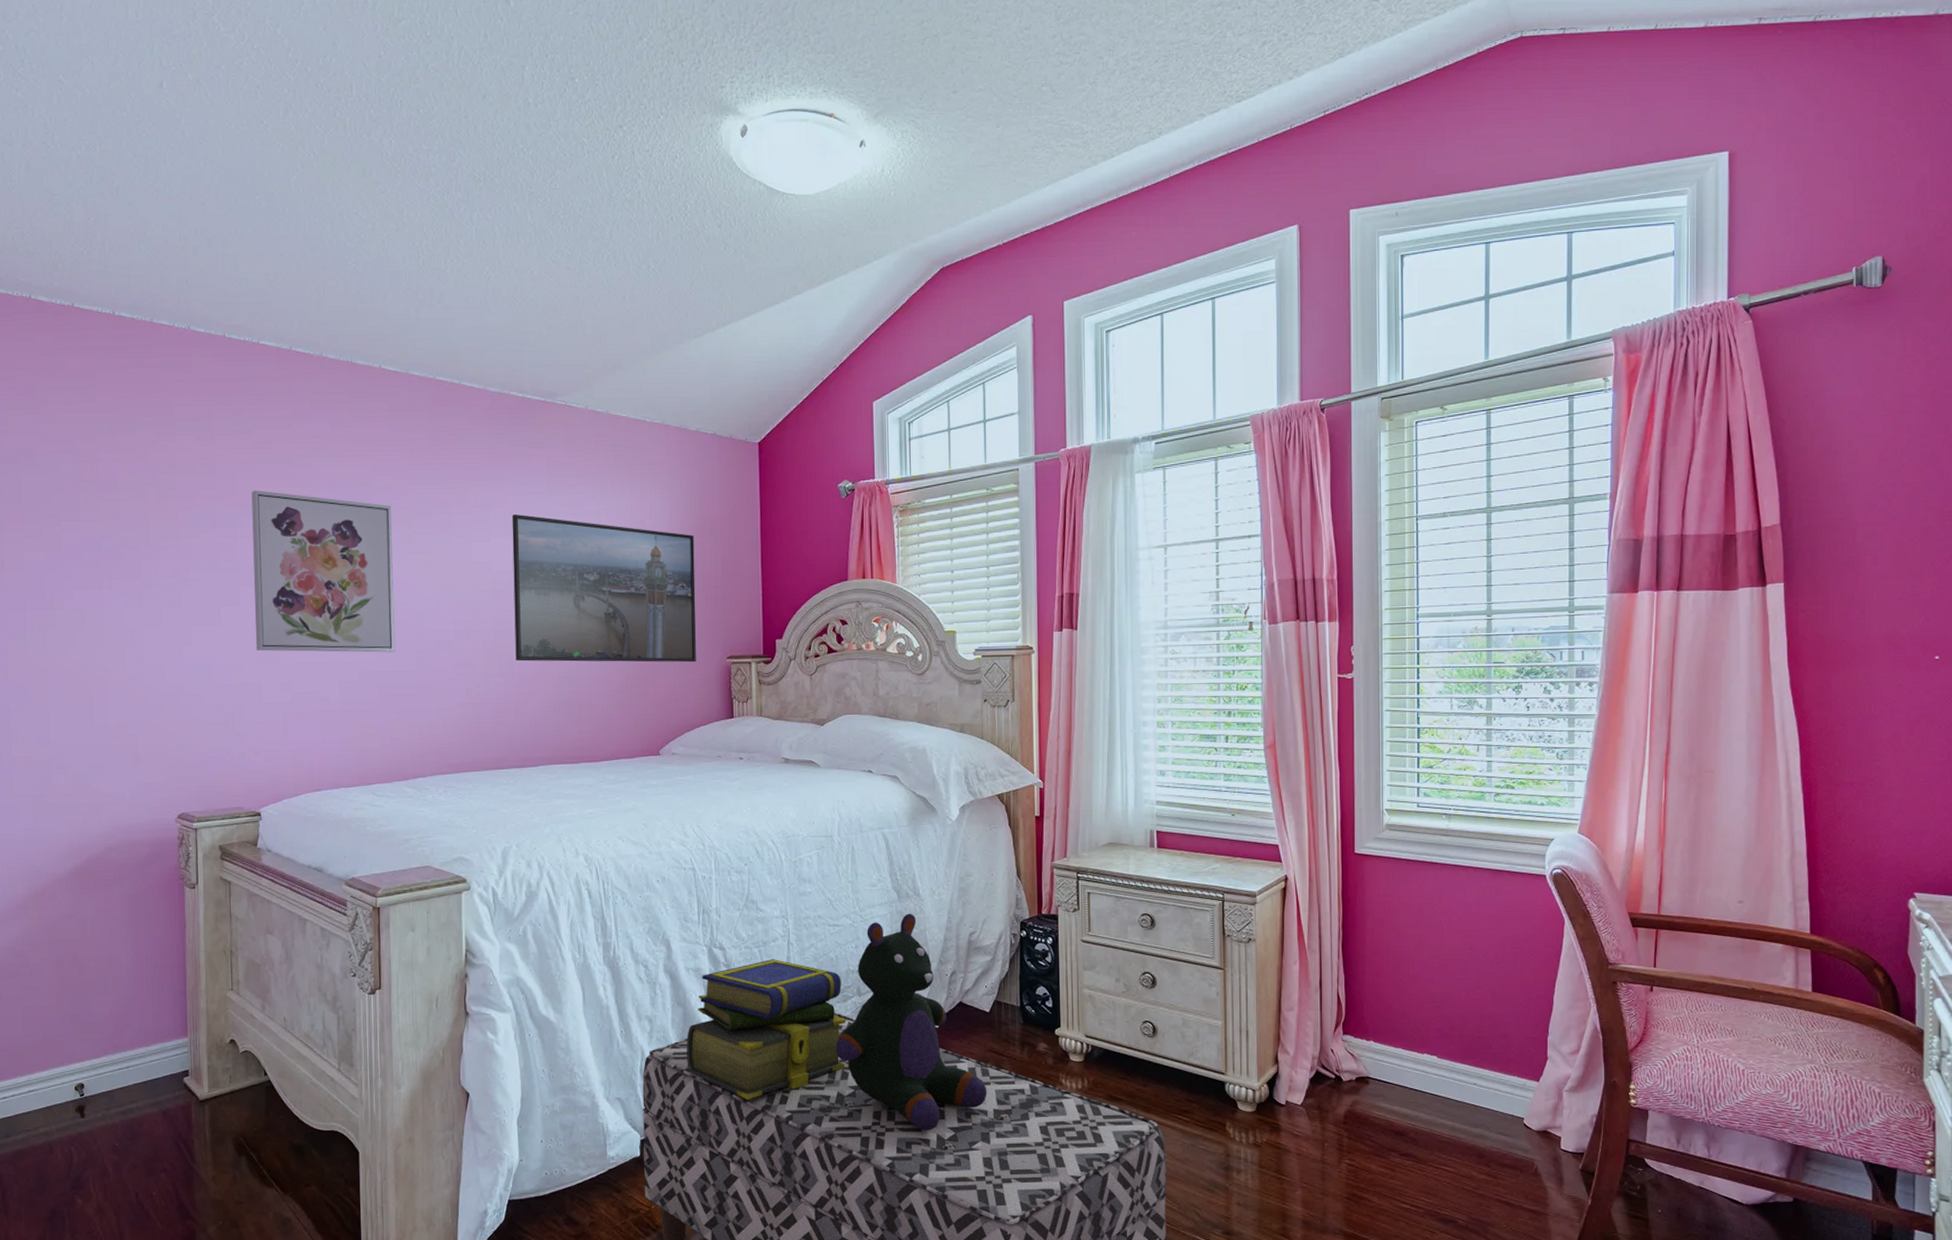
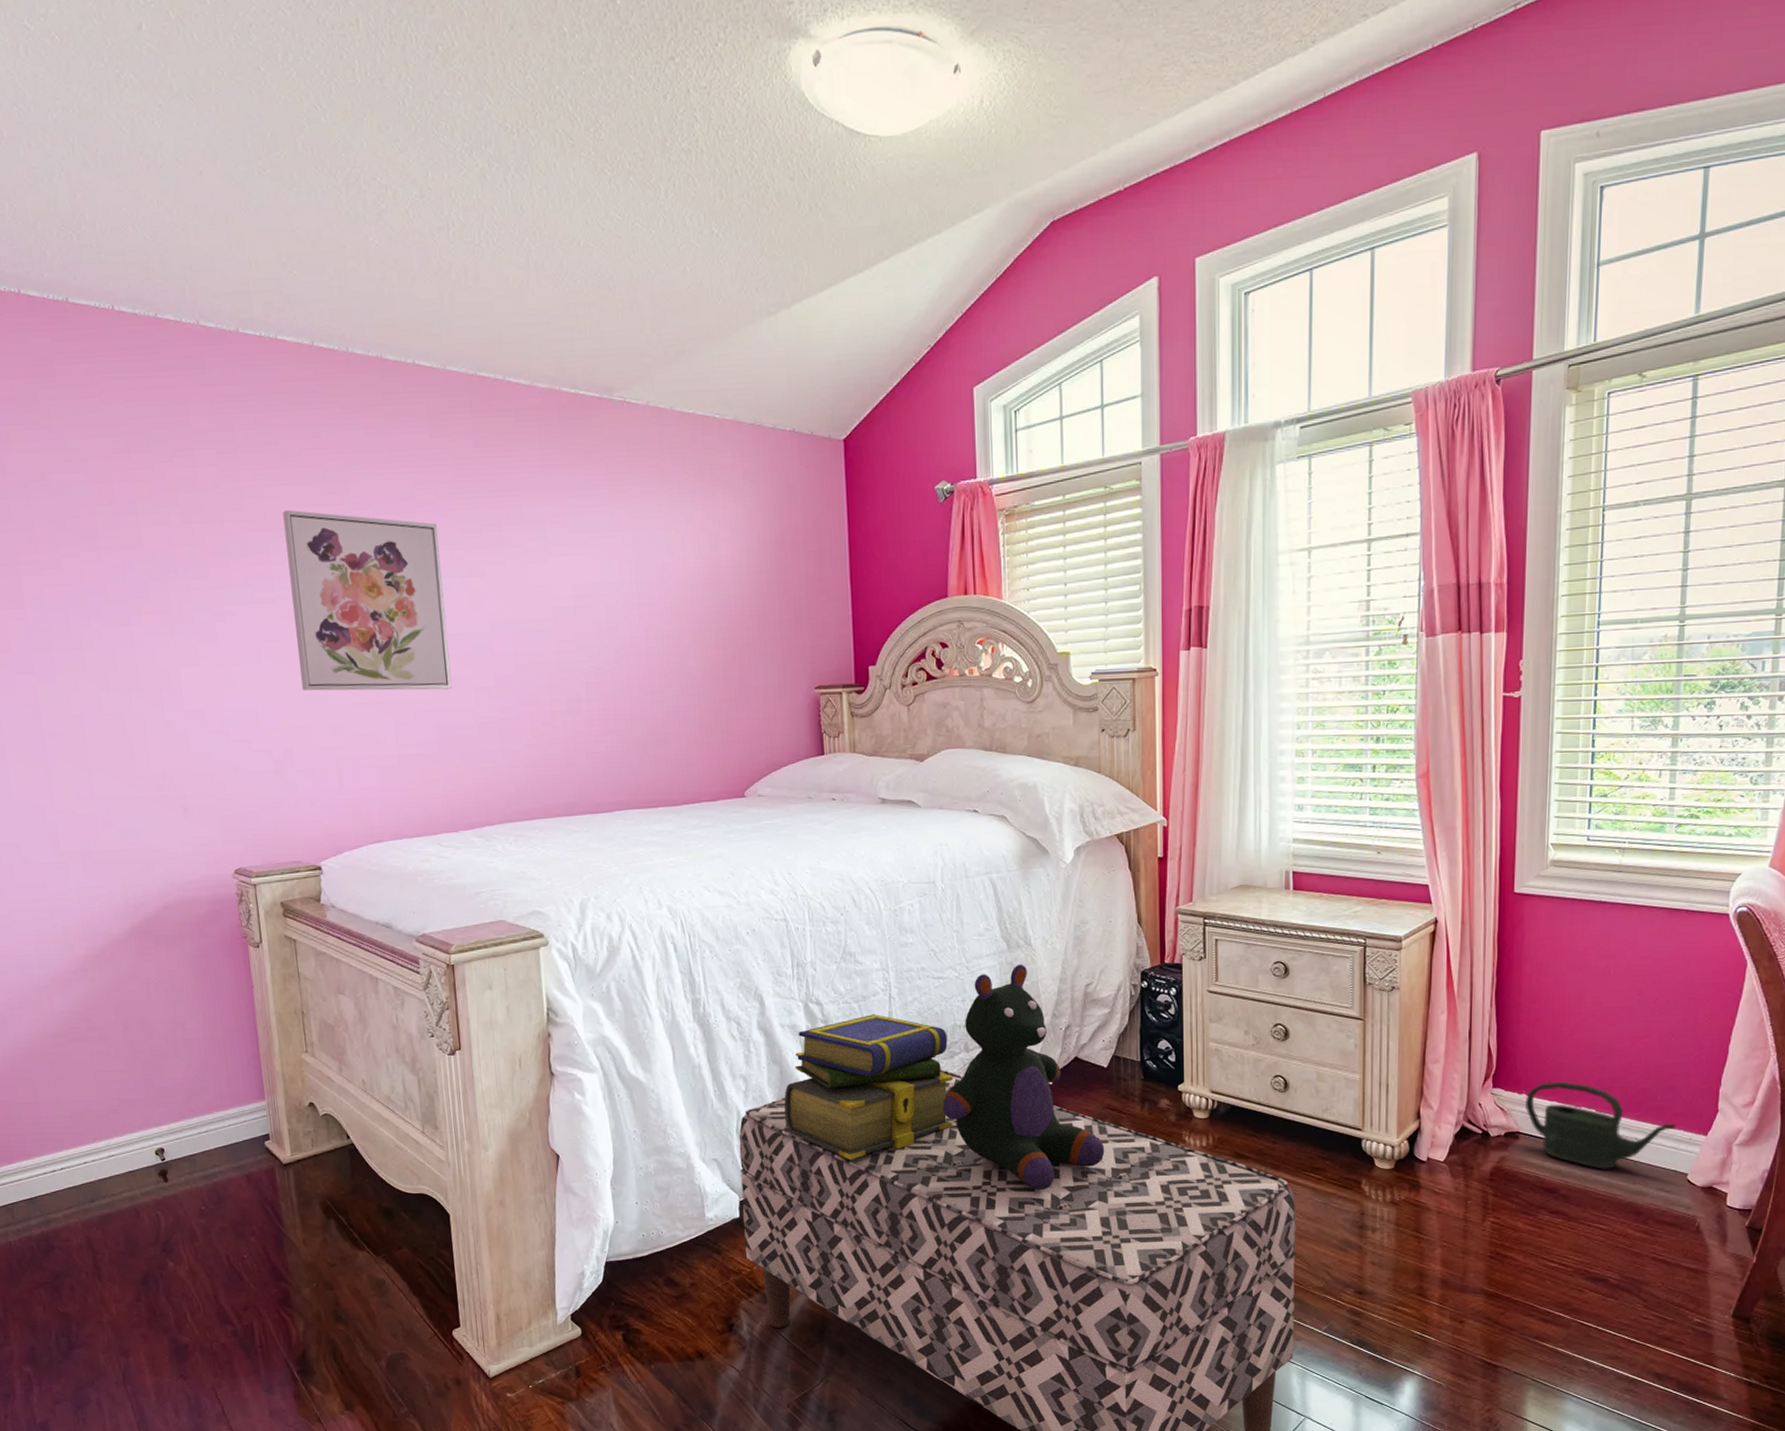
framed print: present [511,514,696,663] -> none [570,530,781,697]
watering can: none [1374,1029,1510,1113] -> present [1526,1081,1675,1169]

